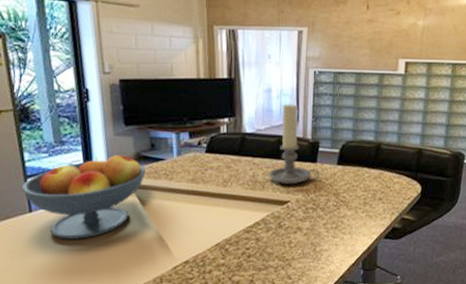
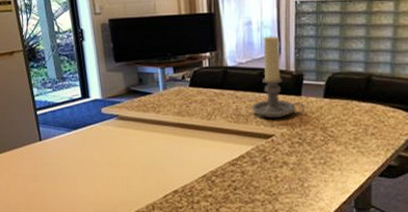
fruit bowl: present [21,154,146,239] -> none [32,88,135,166]

